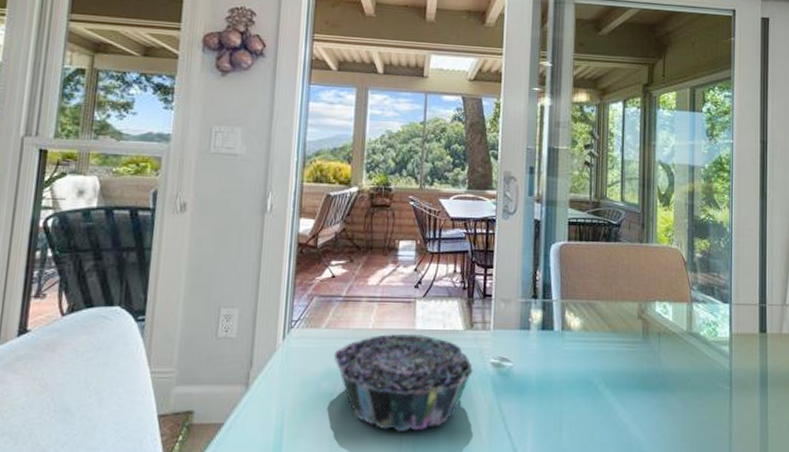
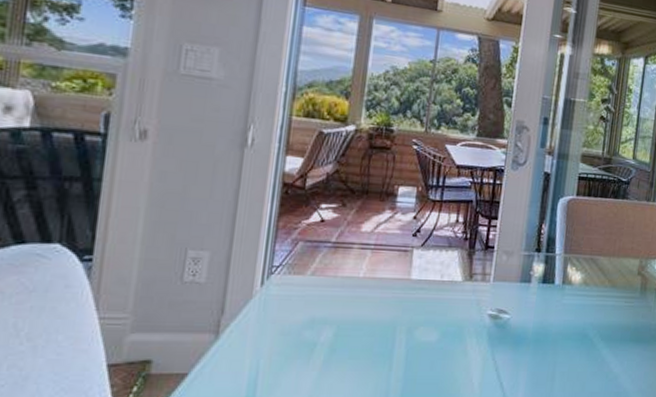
decorative bowl: present [333,333,473,432] -> none [318,283,469,383]

